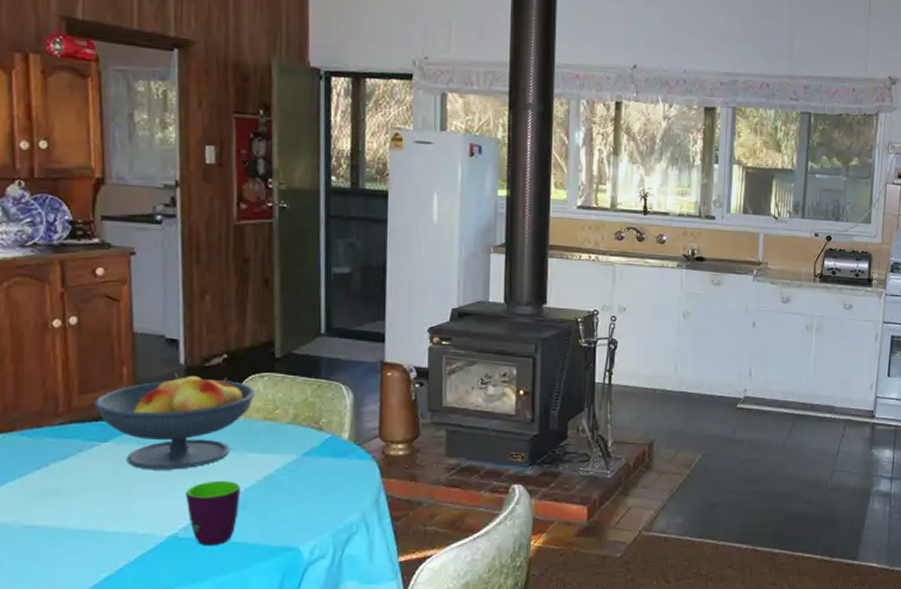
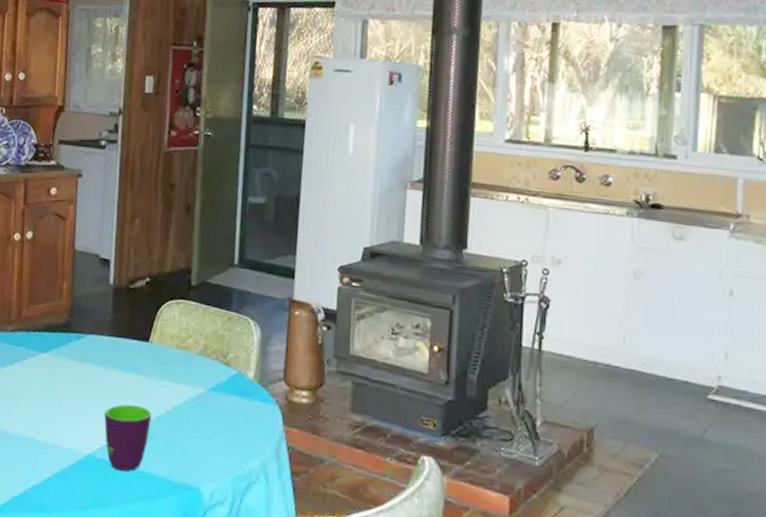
fruit bowl: present [94,372,255,470] -> none [38,291,171,389]

